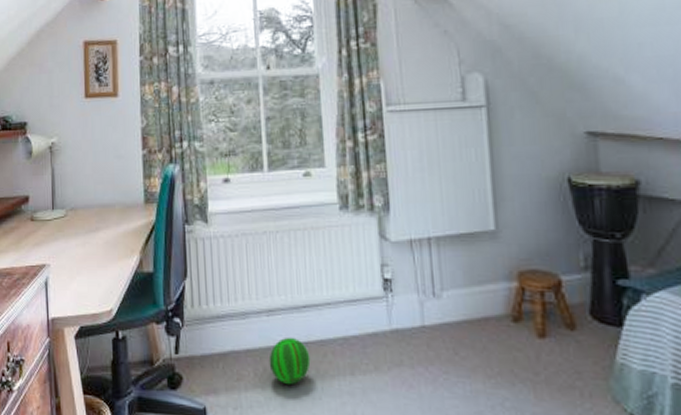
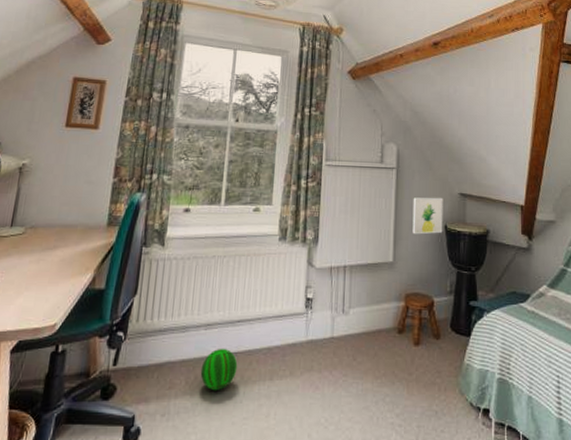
wall art: none [515,140,566,193] -> present [412,197,443,235]

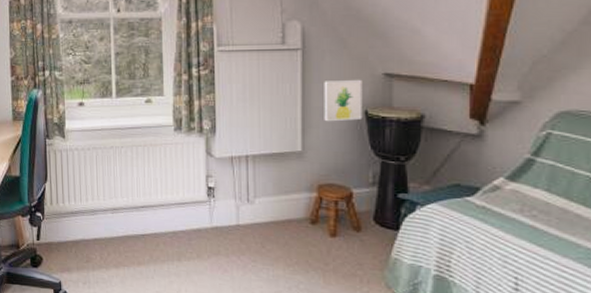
ball: present [200,348,238,391] -> none [112,230,146,267]

